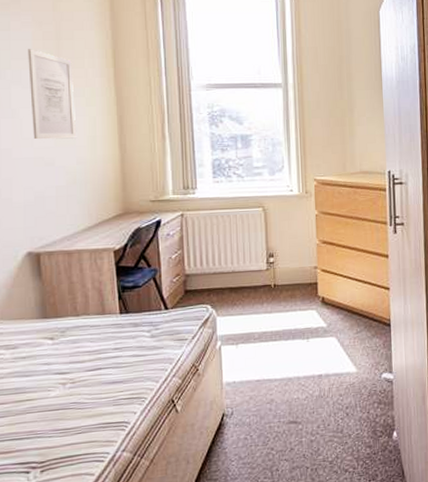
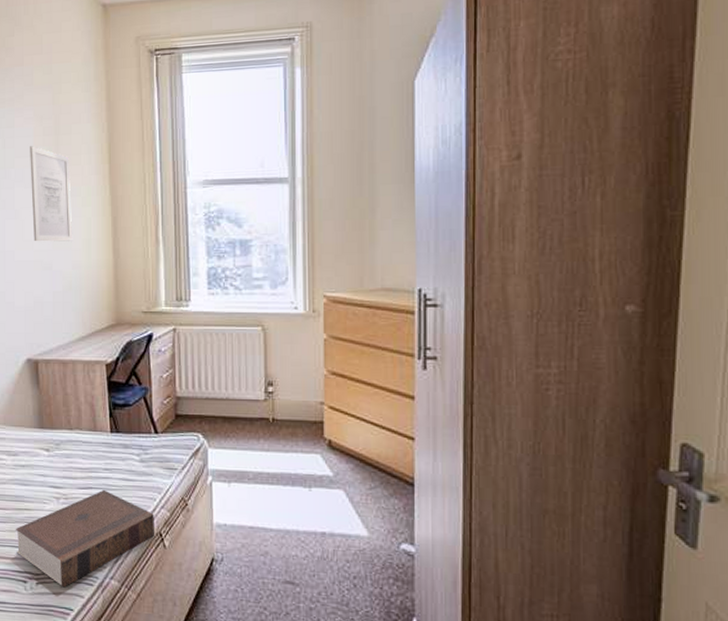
book: none [15,368,166,470] -> present [15,489,154,588]

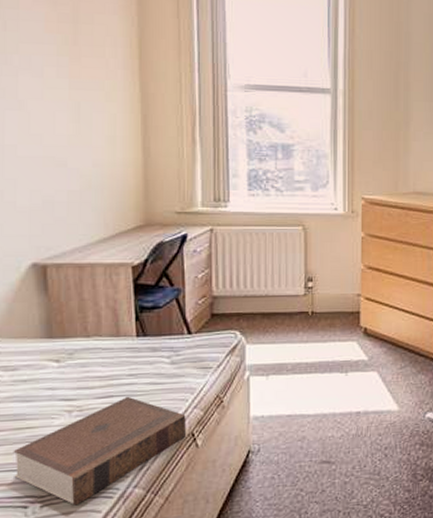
wall art: present [30,146,73,242] -> none [39,32,94,138]

